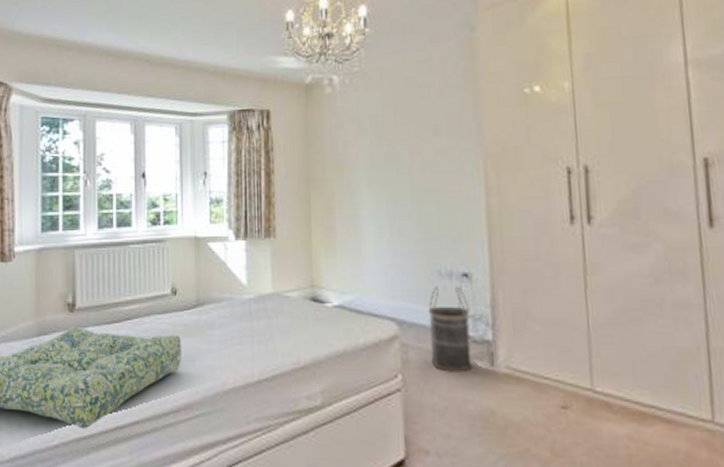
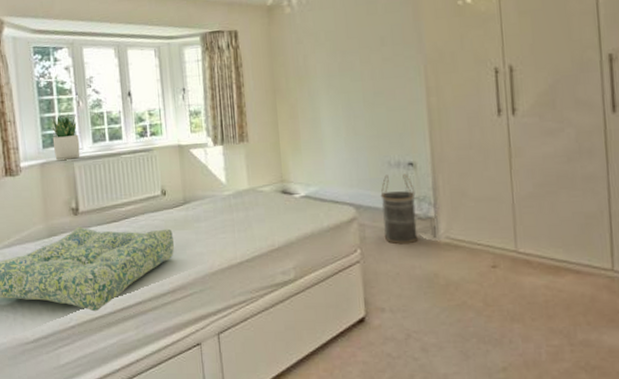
planter: none [53,194,83,246] -> present [51,114,80,160]

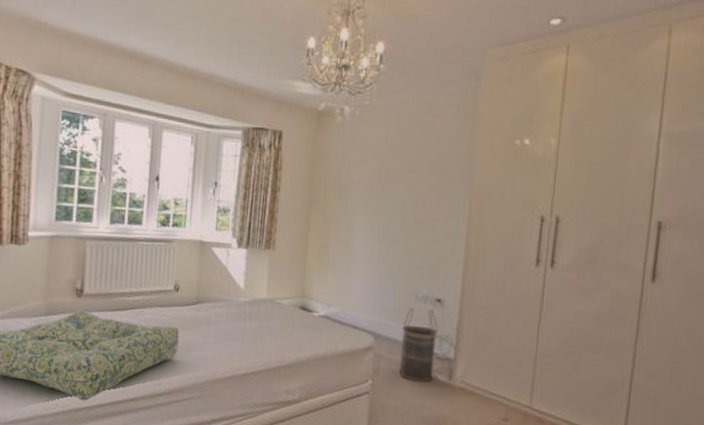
planter: present [51,114,80,160] -> none [67,188,97,237]

